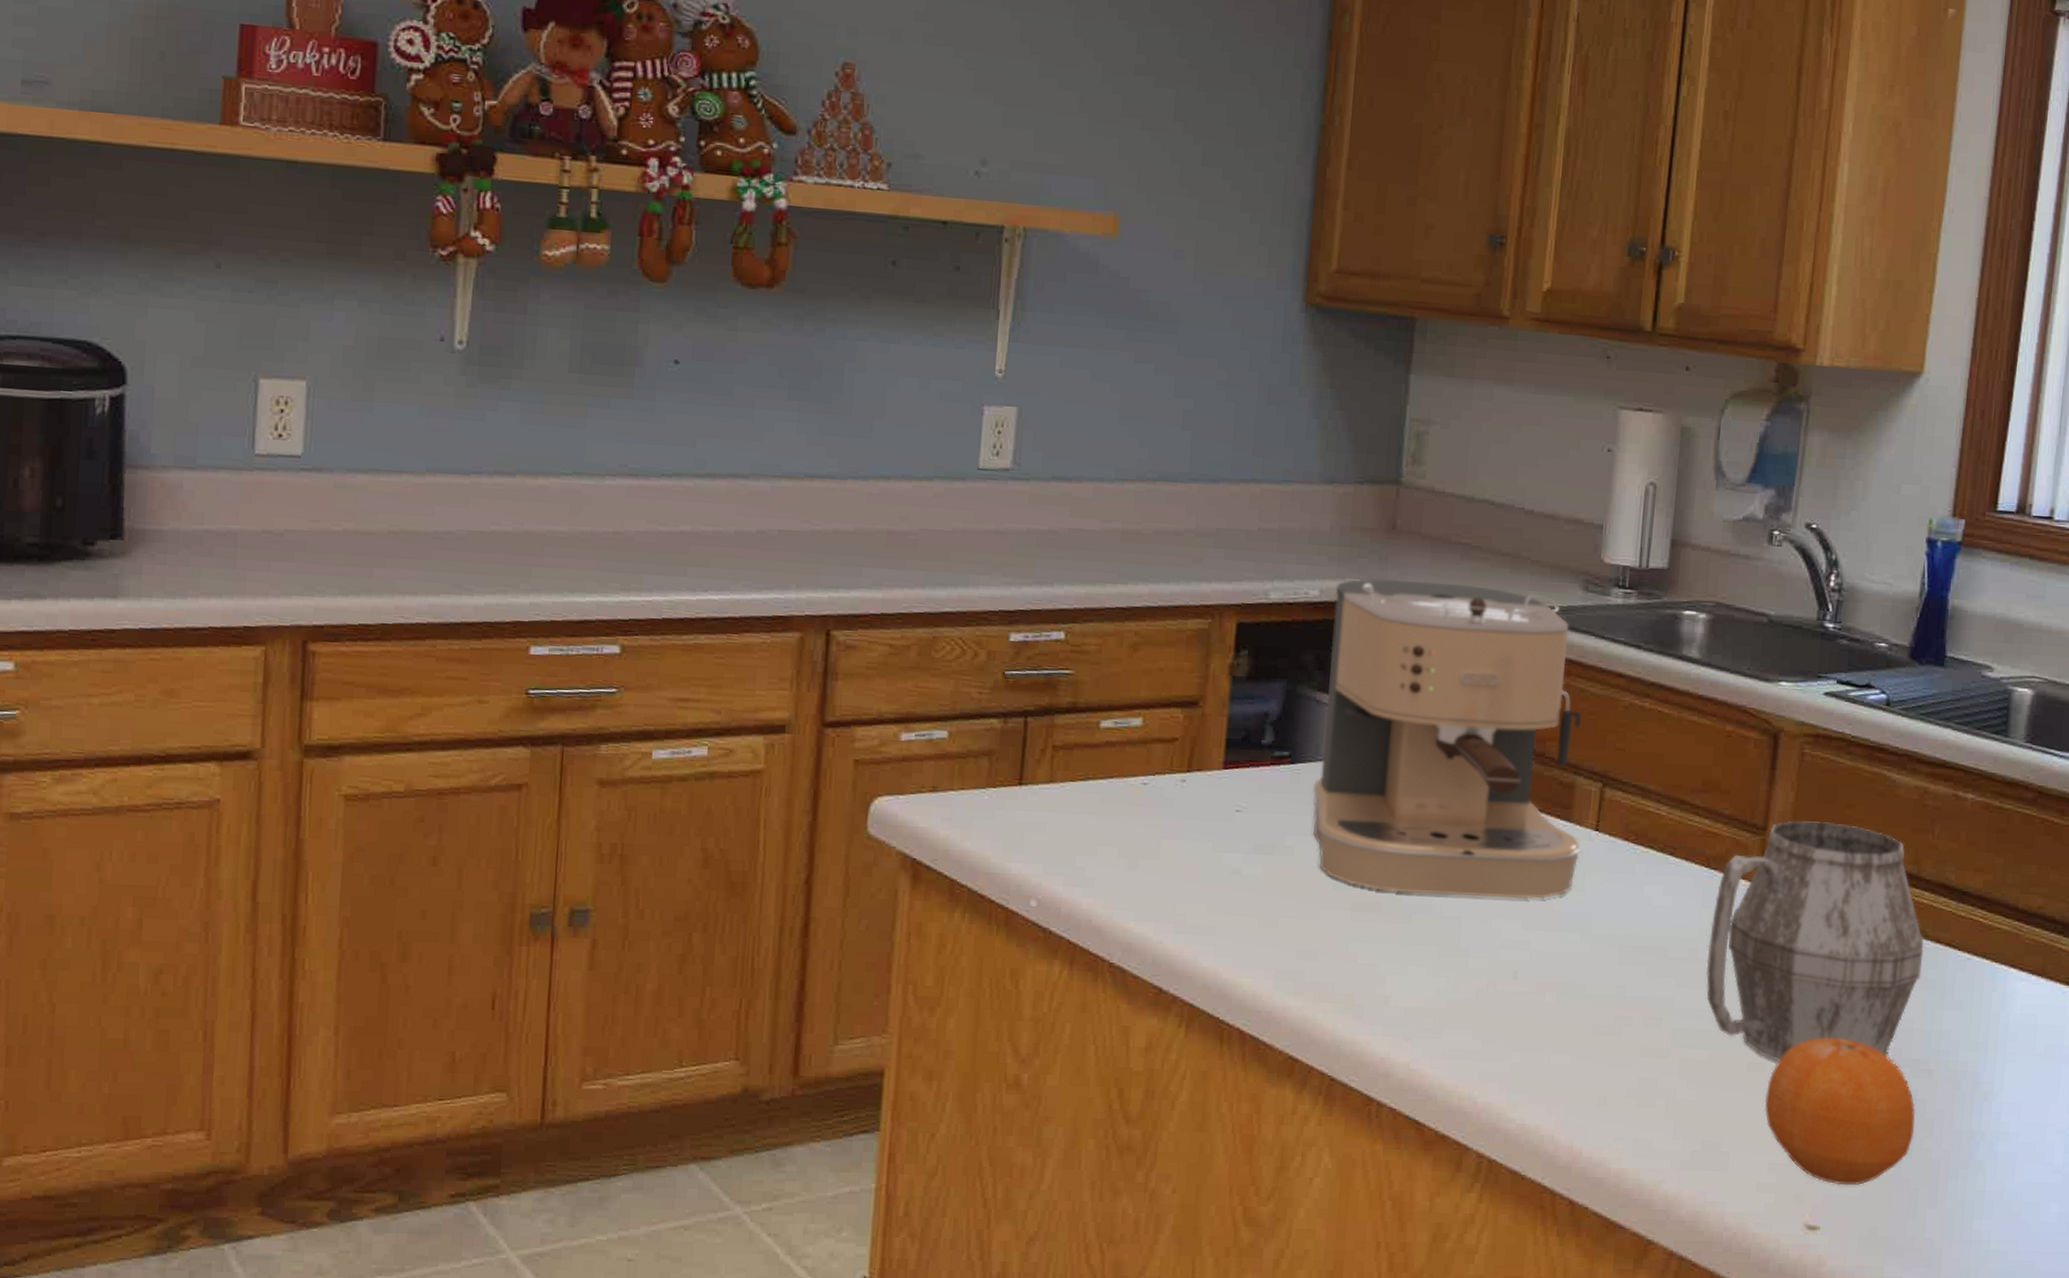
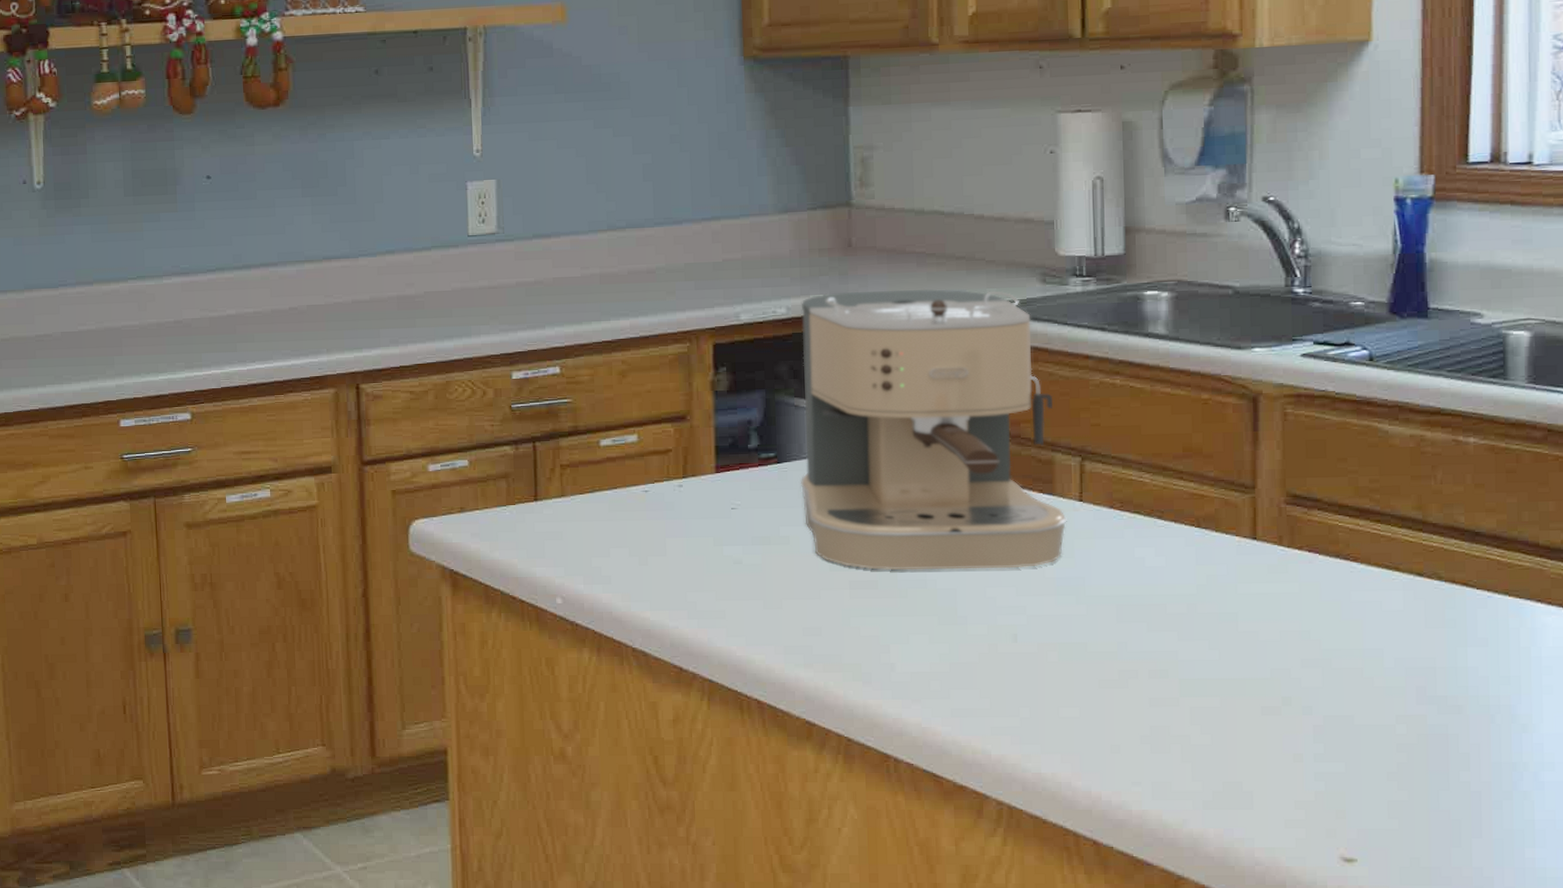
mug: present [1706,821,1924,1062] -> none [1207,476,1439,705]
fruit: present [1764,1037,1915,1186] -> none [1284,679,1449,819]

